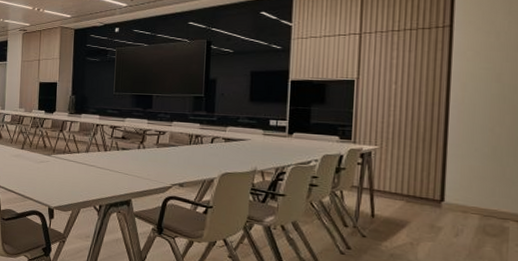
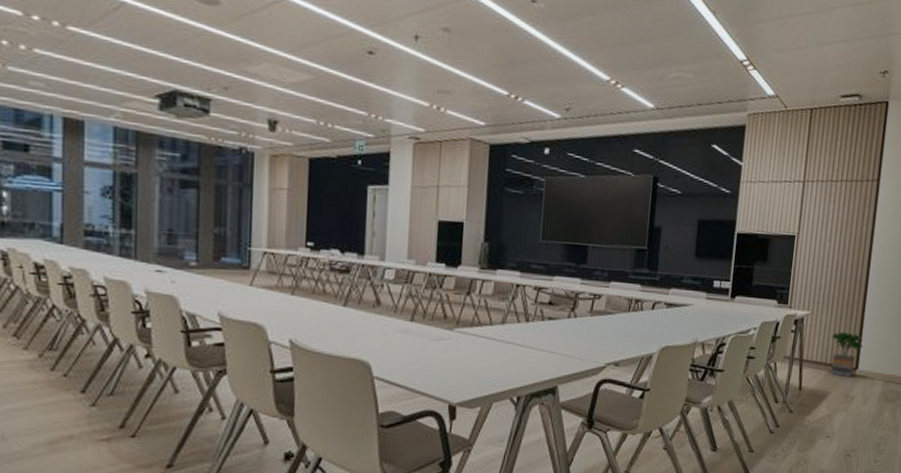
potted tree: none [407,165,449,209] -> present [831,331,863,377]

